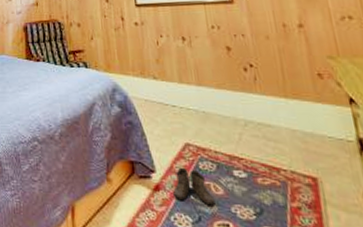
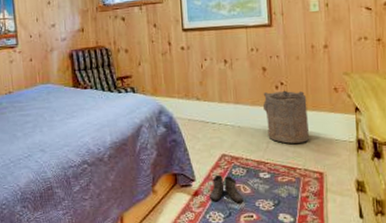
laundry hamper: none [229,73,293,137] -> present [263,90,309,144]

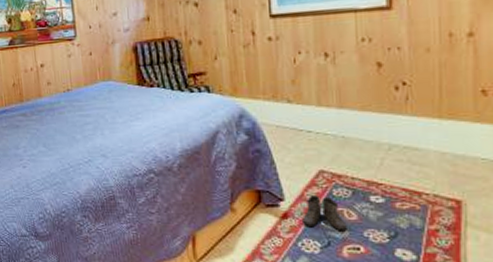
laundry hamper: present [263,90,309,144] -> none [377,92,442,161]

